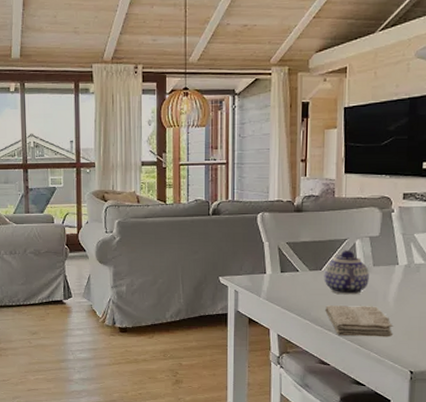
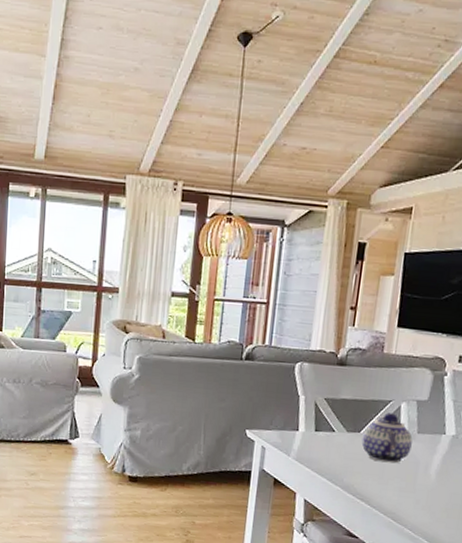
washcloth: present [325,305,393,337] -> none [359,472,432,514]

